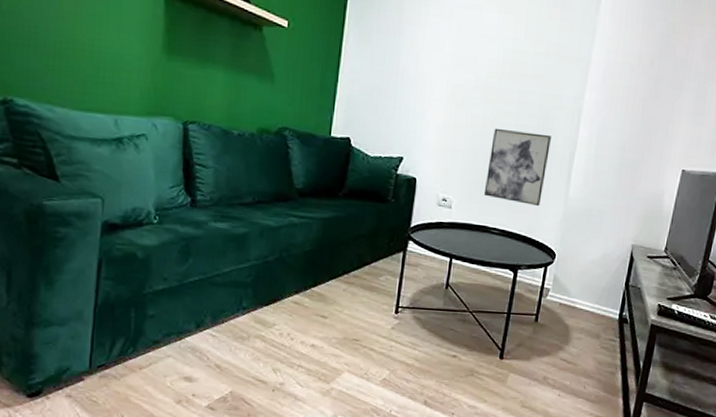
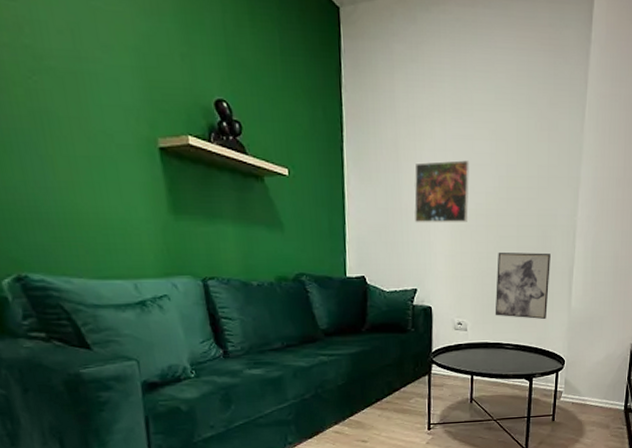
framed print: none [410,27,474,93] -> present [414,160,469,223]

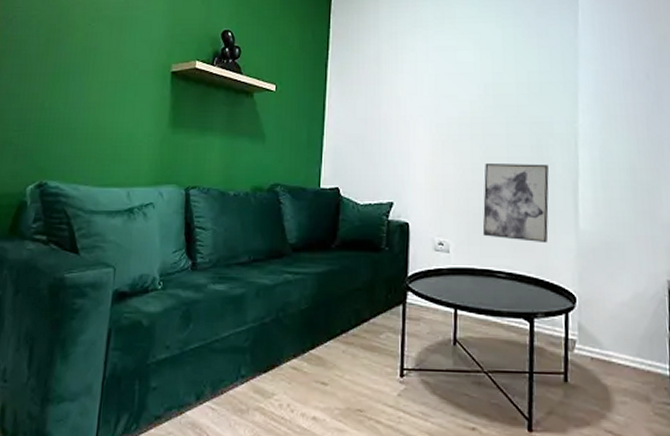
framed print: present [414,160,469,223] -> none [394,70,452,133]

